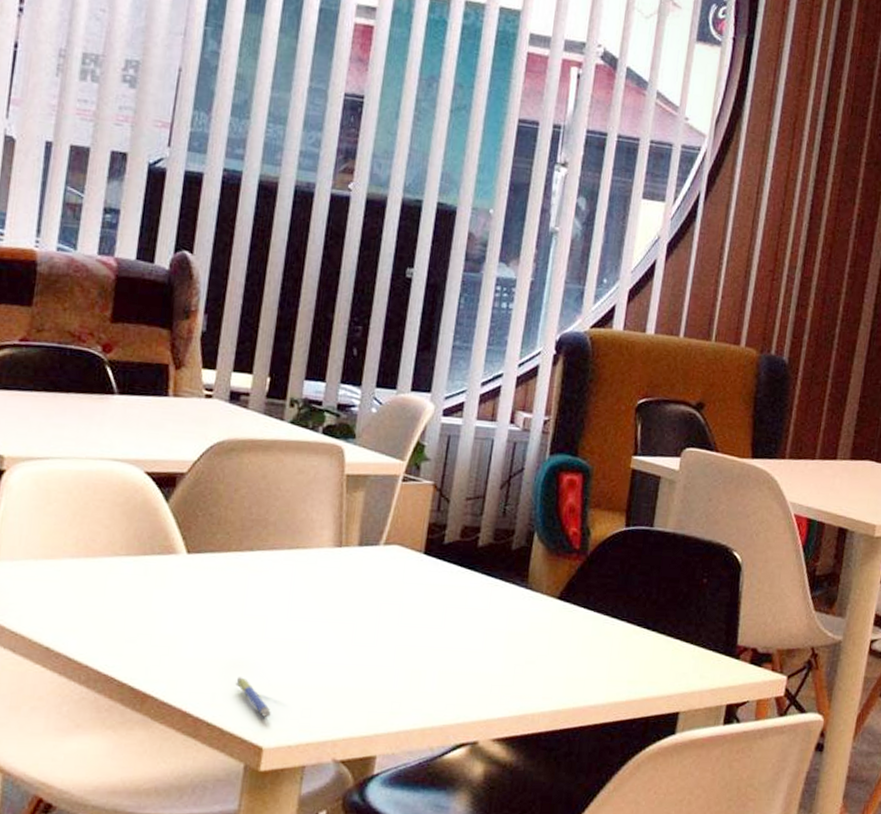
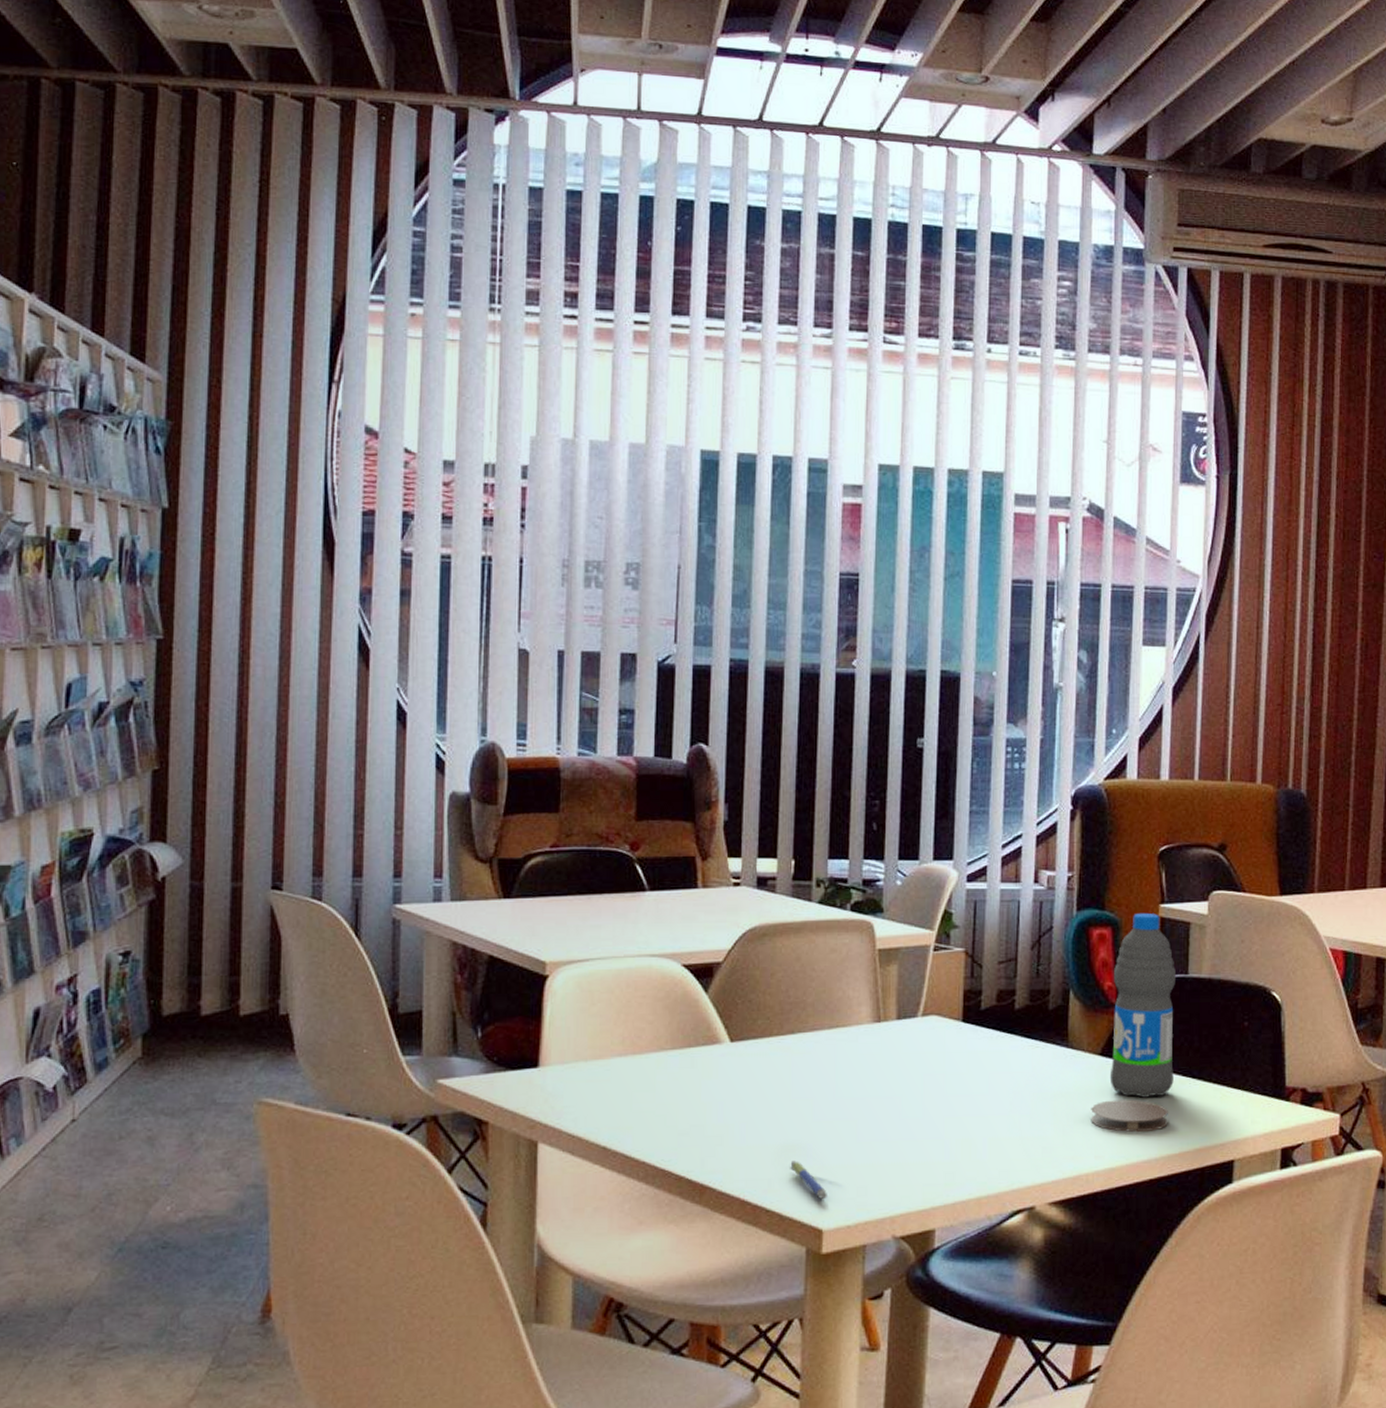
coaster: none [542,643,620,678] -> present [1091,1099,1168,1133]
water bottle: none [565,462,641,644] -> present [1109,912,1175,1098]

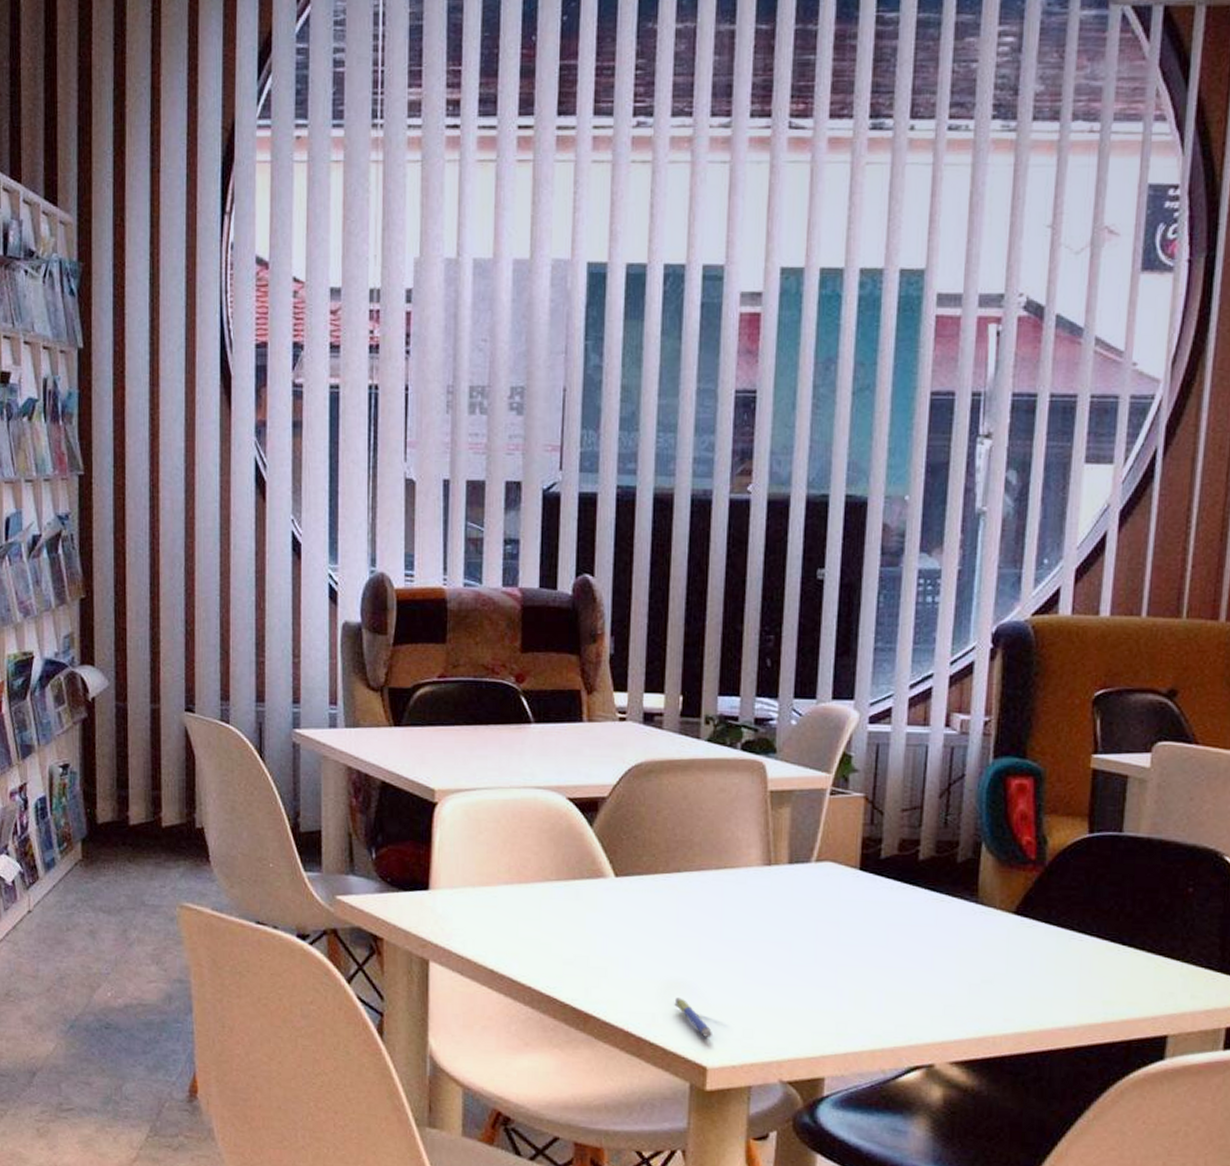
coaster: present [1091,1099,1168,1133] -> none [1000,961,1091,999]
water bottle: present [1109,912,1175,1098] -> none [1024,763,1108,962]

